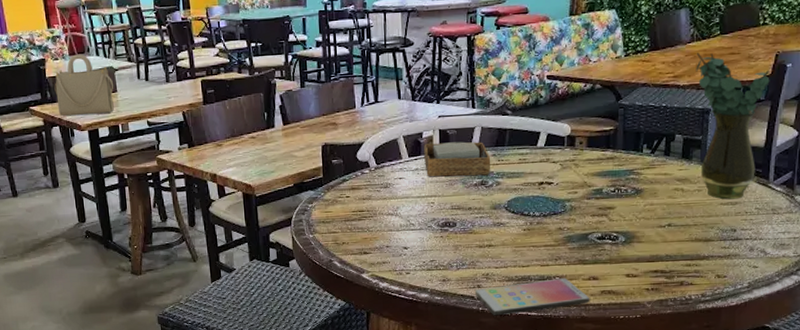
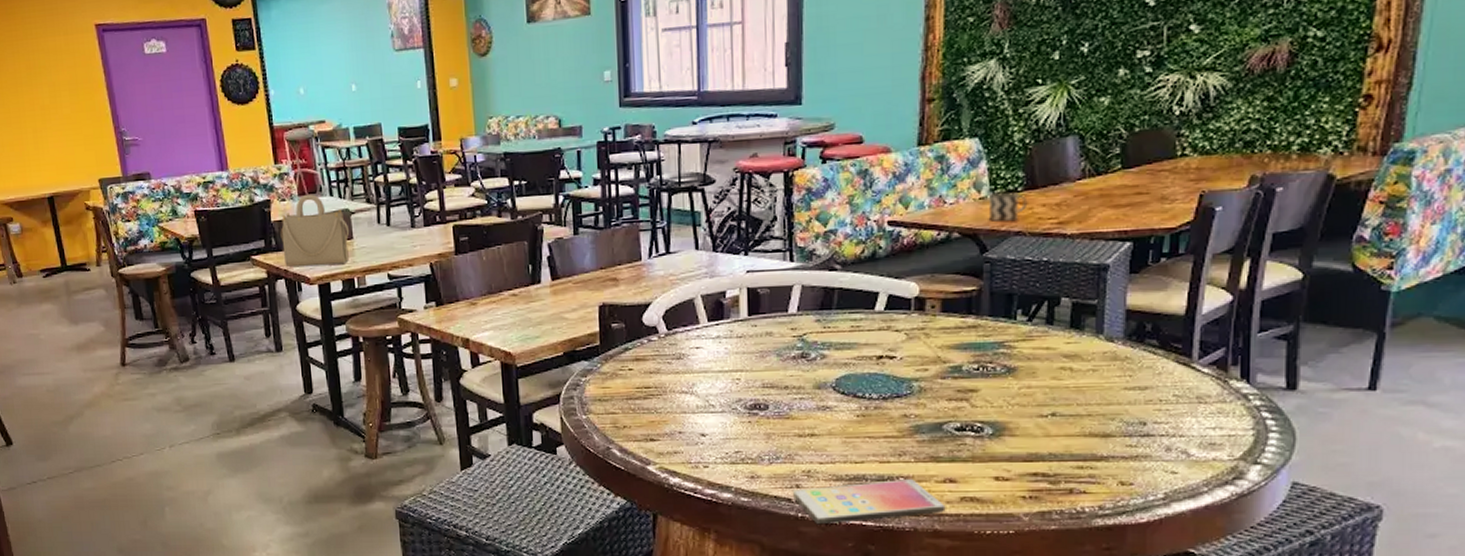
napkin holder: present [423,141,491,177] -> none [726,303,814,347]
cup: none [622,53,652,77] -> present [988,192,1028,223]
vase: present [696,52,770,200] -> none [1088,191,1192,383]

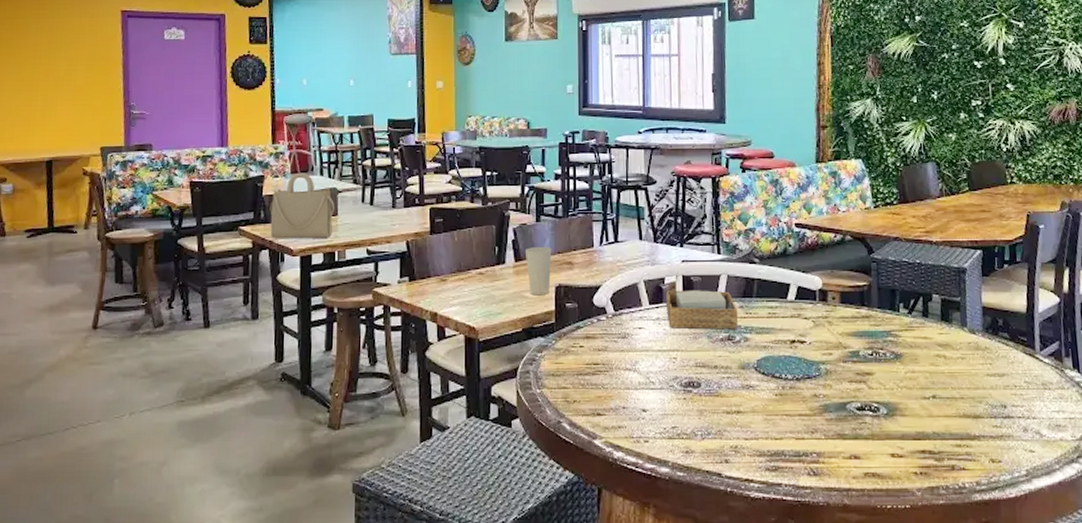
cup: none [562,263,594,317] -> present [524,247,552,296]
napkin holder: none [726,303,814,347] -> present [665,290,738,330]
smartphone: present [792,479,946,525] -> none [721,455,853,499]
cup: present [988,192,1028,223] -> none [872,205,902,229]

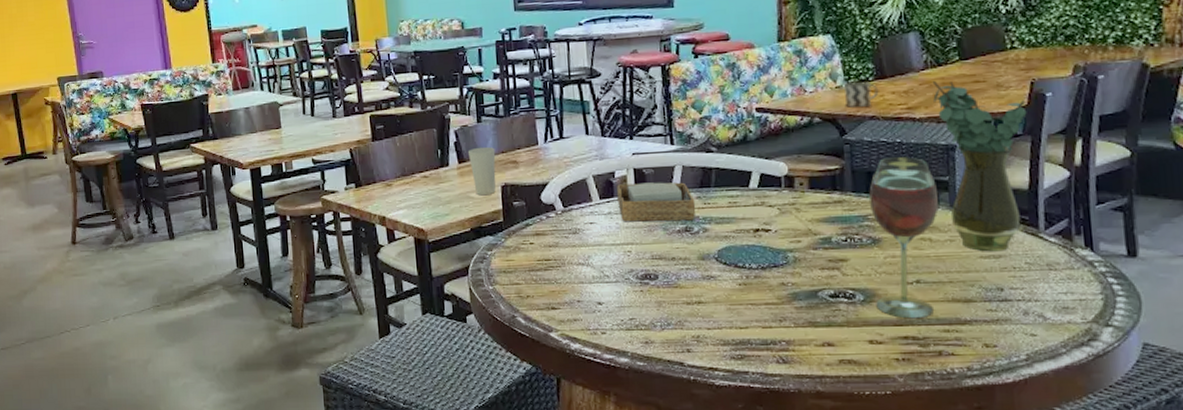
handbag: present [269,172,335,238] -> none [216,88,278,153]
cup: none [872,205,902,229] -> present [844,82,879,108]
wineglass: none [892,276,952,433] -> present [868,156,939,319]
vase: none [946,207,1024,370] -> present [932,80,1027,252]

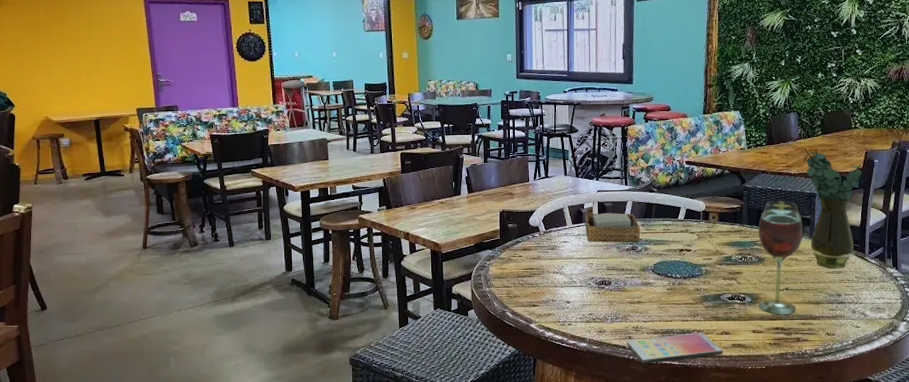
cup: present [467,147,496,196] -> none [475,182,497,219]
smartphone: none [683,343,826,387] -> present [626,332,723,364]
cup: present [844,82,879,108] -> none [746,146,769,165]

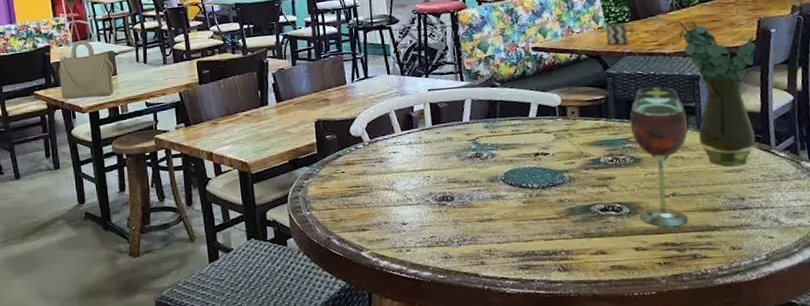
handbag: none [274,126,326,178] -> present [58,40,114,99]
napkin holder: present [584,213,640,242] -> none [415,114,484,151]
smartphone: present [626,332,723,364] -> none [478,253,601,295]
cup: none [746,146,769,165] -> present [605,23,635,46]

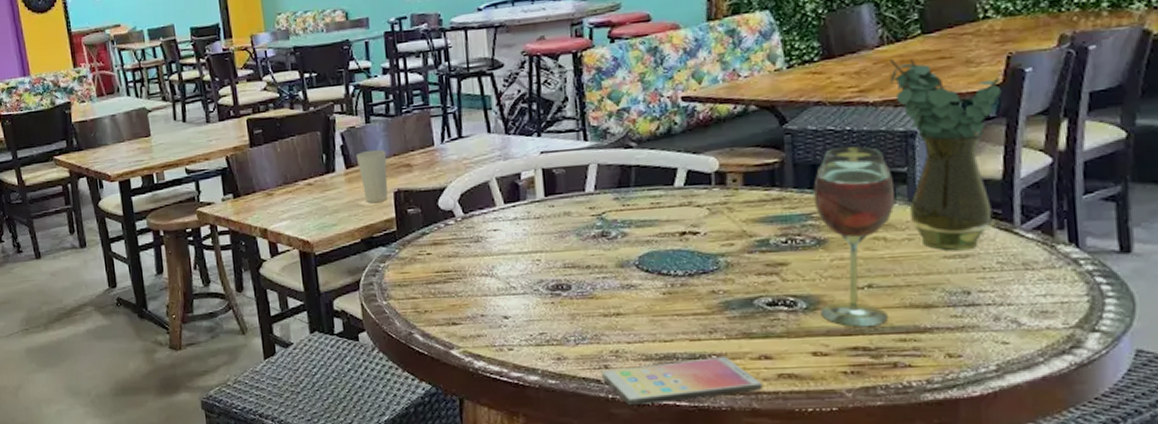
handbag: present [58,40,114,99] -> none [80,94,148,165]
cup: none [284,87,310,131] -> present [355,150,388,203]
smartphone: none [478,253,601,295] -> present [600,357,763,406]
cup: present [605,23,635,46] -> none [785,63,826,94]

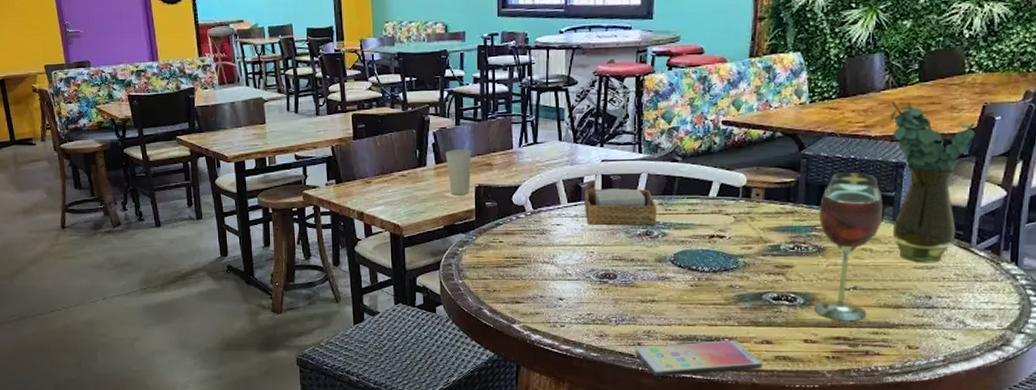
napkin holder: none [523,182,613,228] -> present [583,188,657,226]

